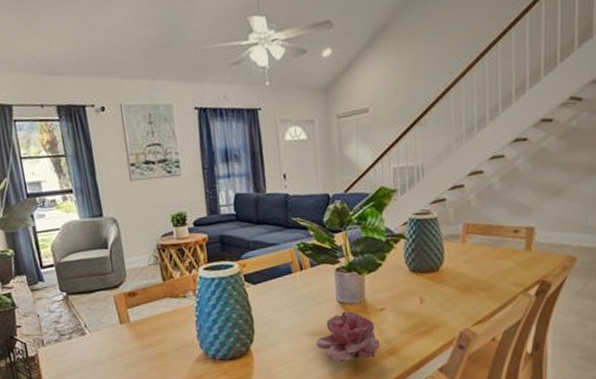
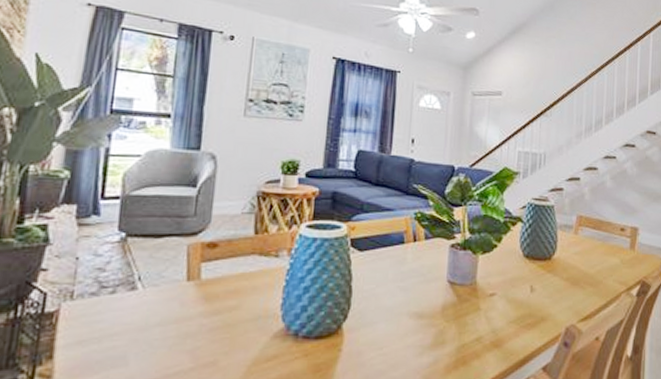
flower: present [315,311,380,362] -> none [417,293,486,352]

